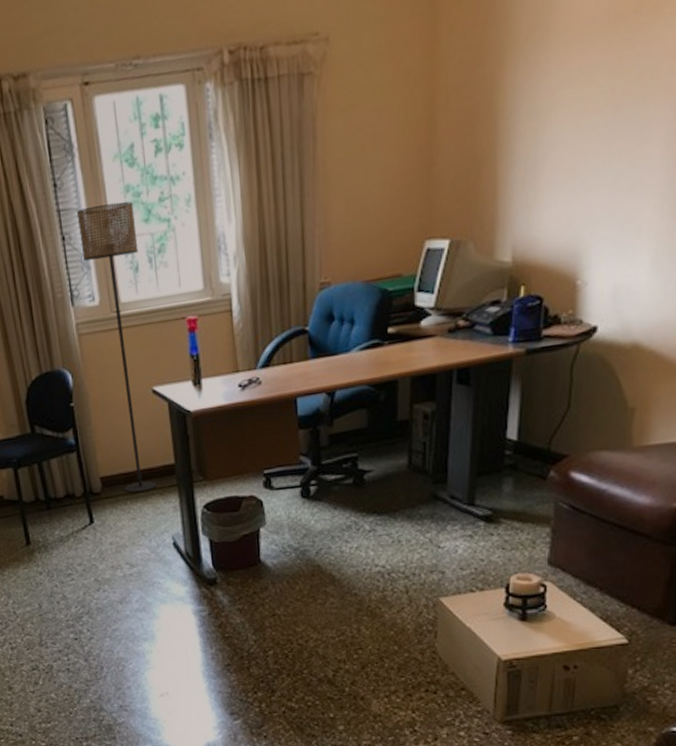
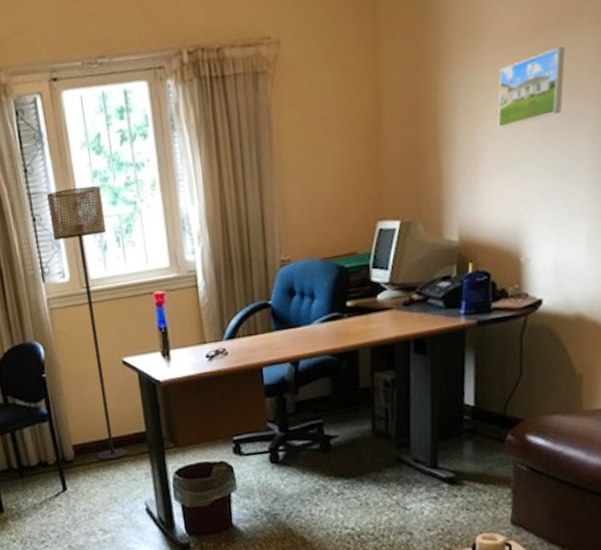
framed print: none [562,40,643,136] -> present [498,46,565,129]

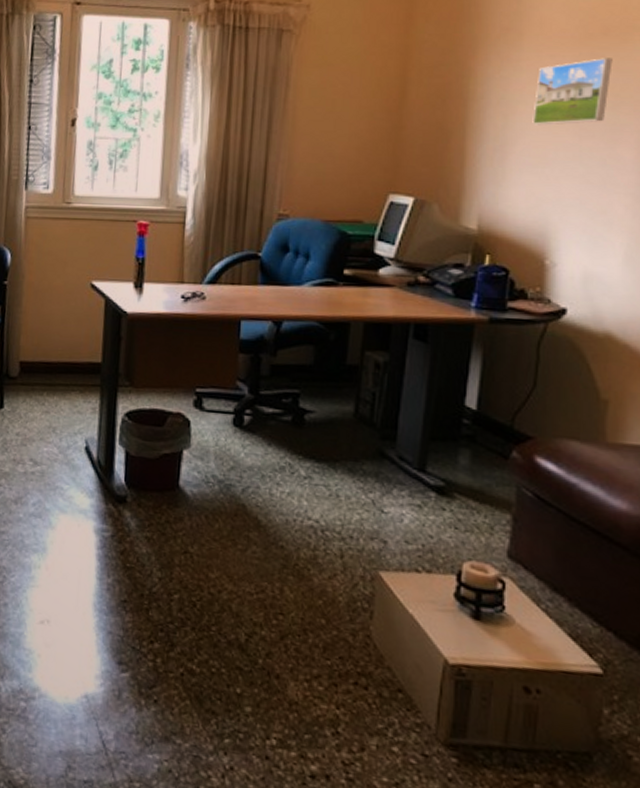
floor lamp: present [46,186,128,460] -> none [44,106,103,386]

